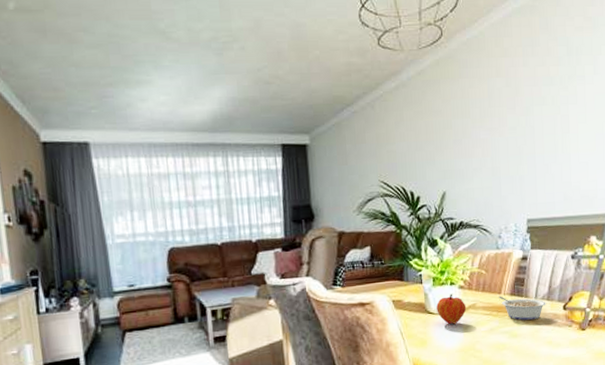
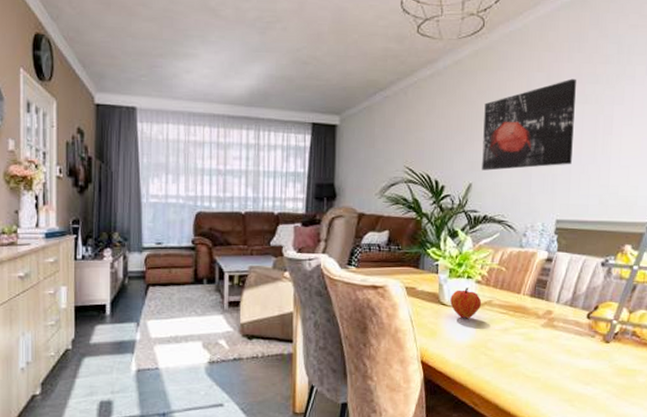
wall art: none [450,82,536,178] -> present [482,78,576,171]
legume: present [499,296,546,321] -> none [517,296,569,325]

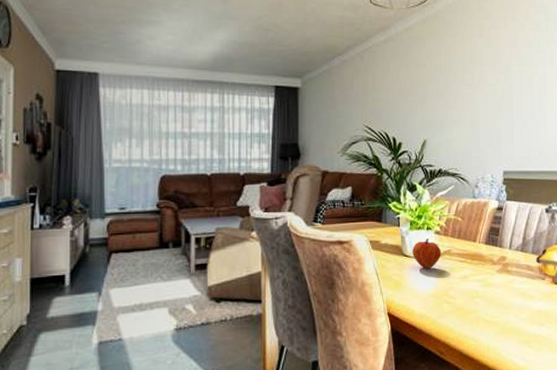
wall art: present [482,78,576,171] -> none [434,43,513,127]

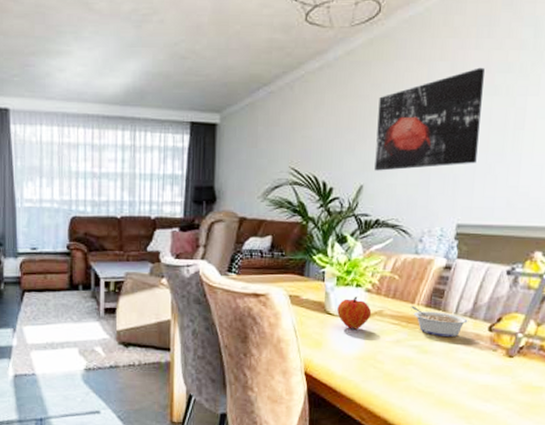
wall art: none [434,43,513,127] -> present [374,67,485,171]
legume: none [474,244,520,271] -> present [411,306,468,338]

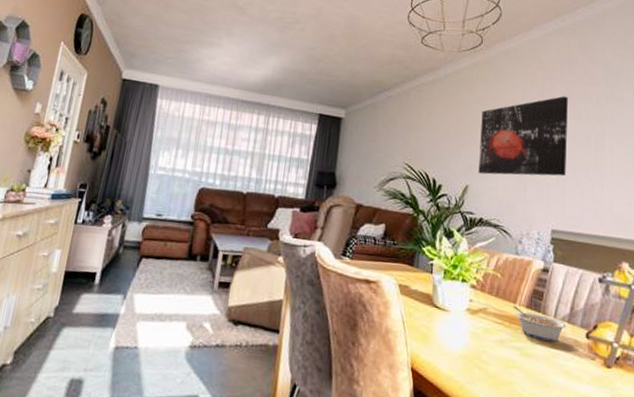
fruit: present [337,296,372,330] -> none [444,291,477,326]

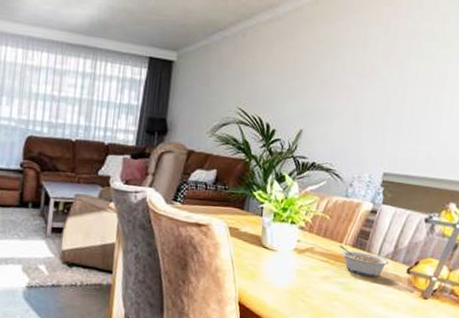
wall art: present [478,96,568,176] -> none [313,34,414,119]

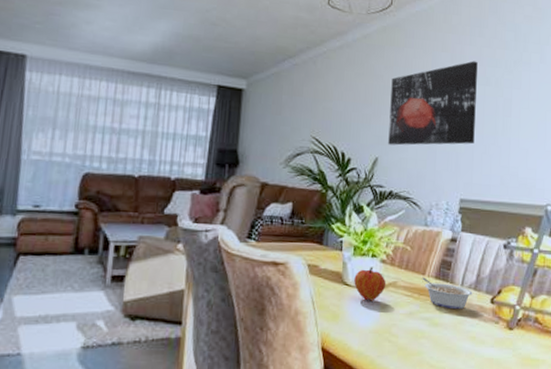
fruit: none [272,232,304,264] -> present [354,267,386,301]
wall art: none [313,34,414,119] -> present [388,60,478,146]

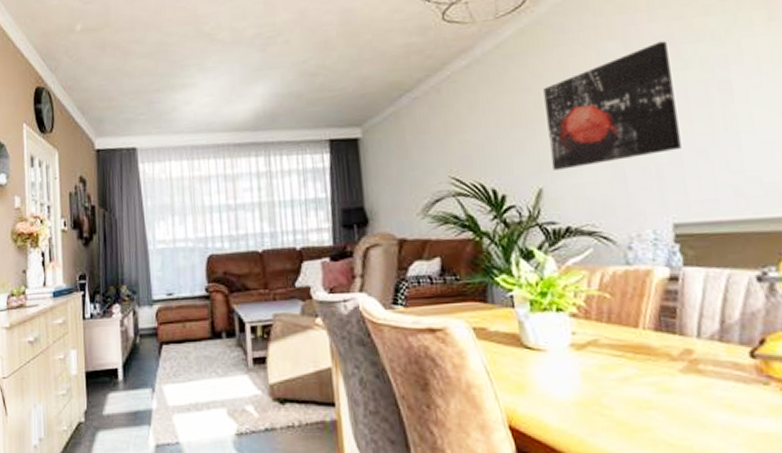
fruit: present [354,267,386,301] -> none [537,323,584,366]
legume: present [422,277,473,310] -> none [635,330,718,370]

